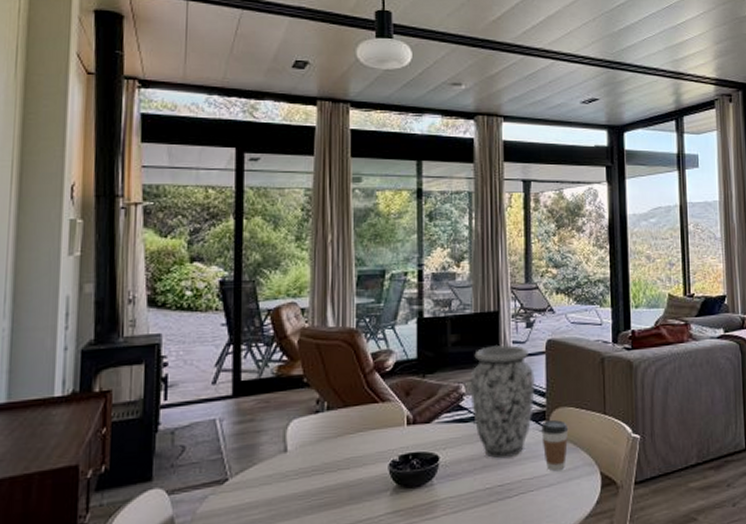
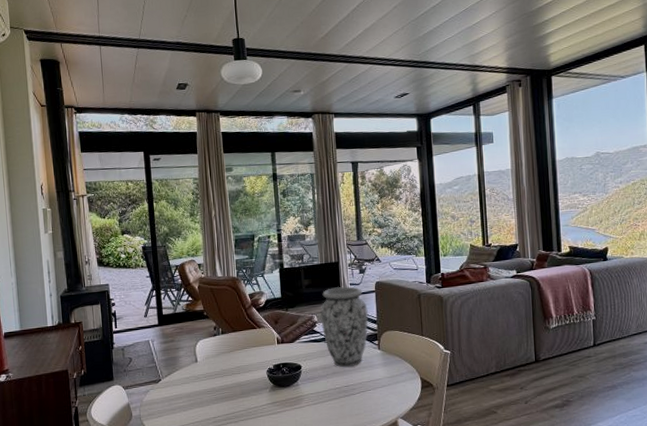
coffee cup: present [541,420,569,472] -> none [374,340,395,377]

